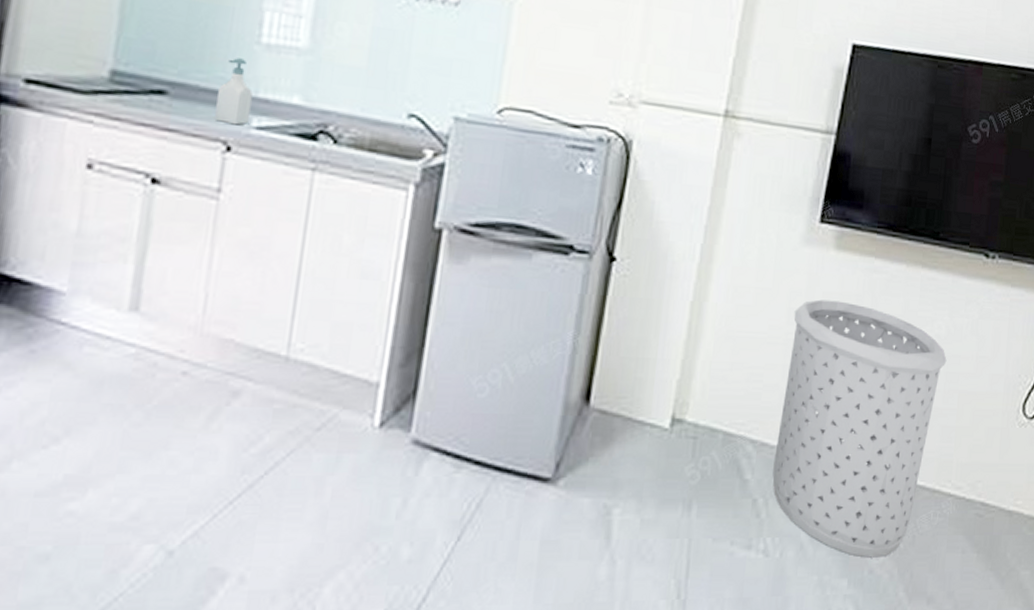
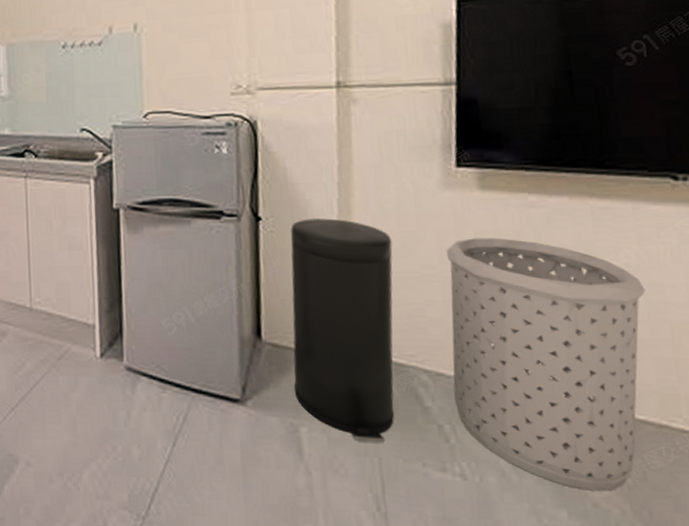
pedal bin: none [615,264,747,522] -> present [290,218,394,443]

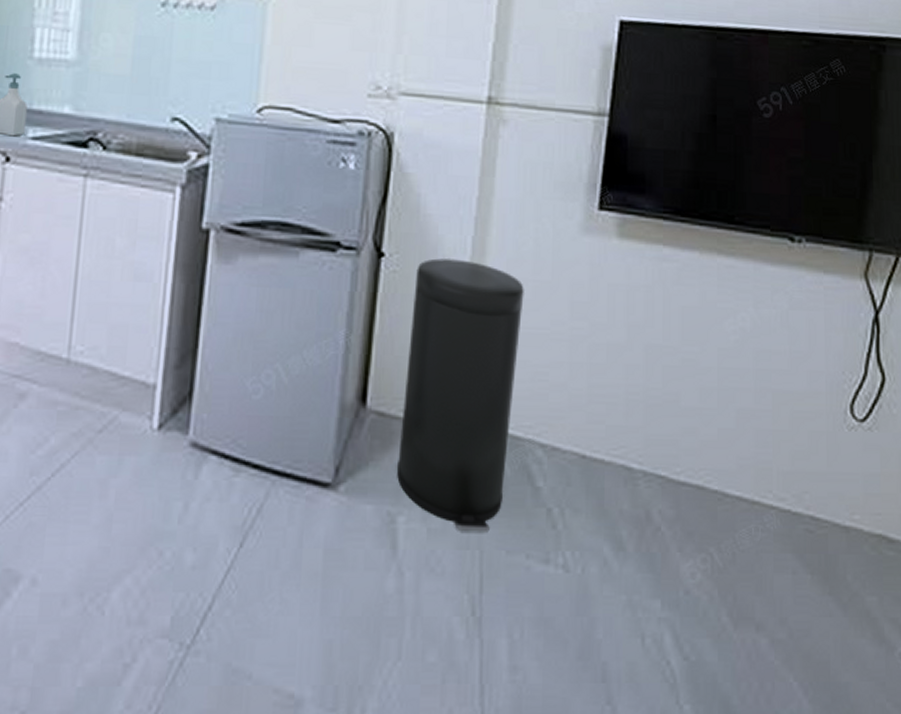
laundry basket: present [446,238,646,491] -> none [567,292,755,577]

